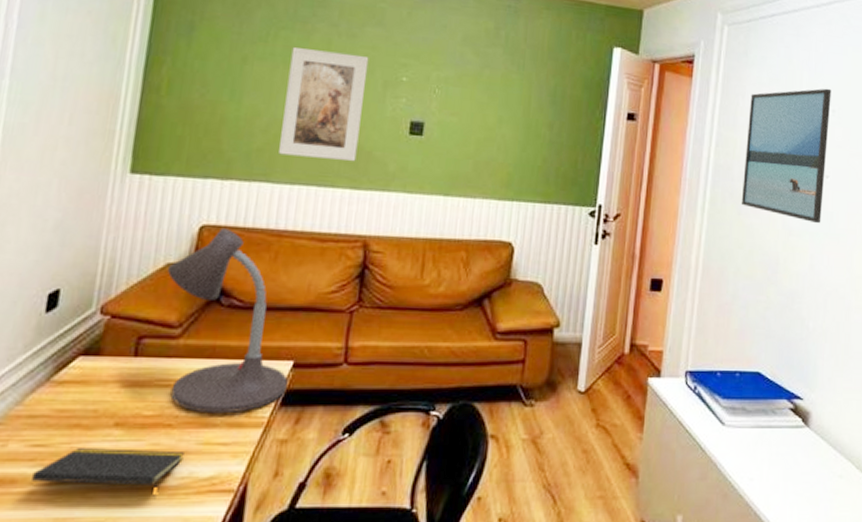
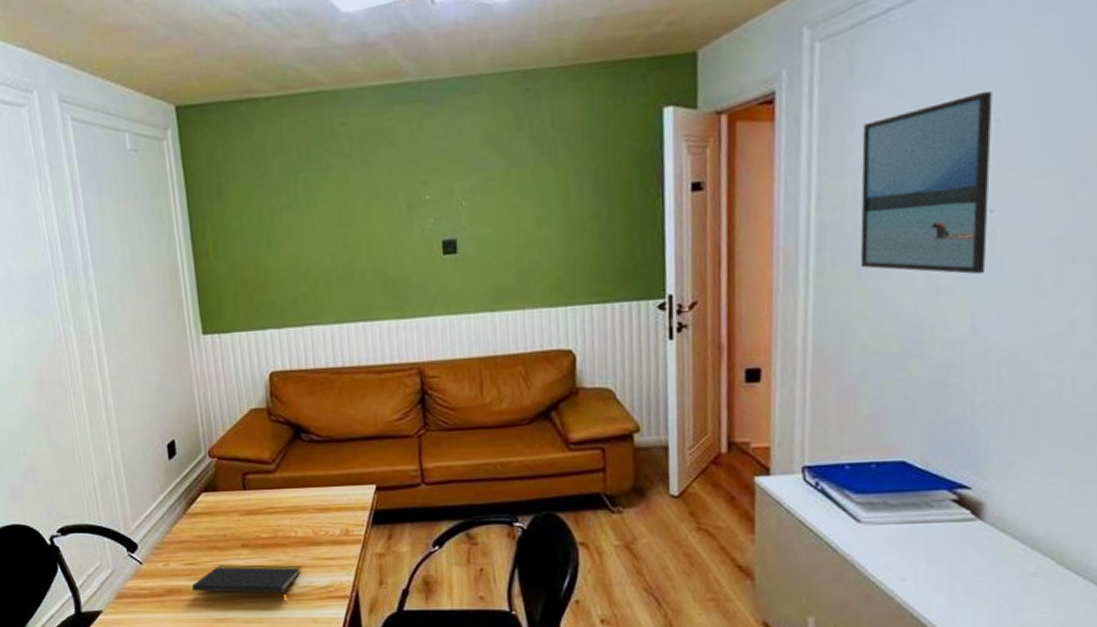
desk lamp: present [167,228,288,414] -> none [251,372,375,534]
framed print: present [279,47,369,161] -> none [313,182,395,297]

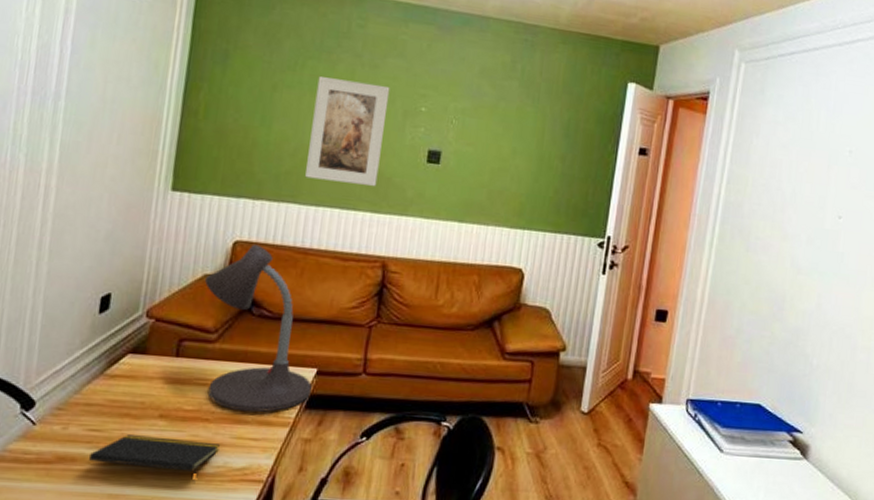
desk lamp: none [251,372,375,534] -> present [204,244,312,413]
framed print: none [313,182,395,297] -> present [305,76,390,186]
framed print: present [860,90,993,275] -> none [749,128,849,264]

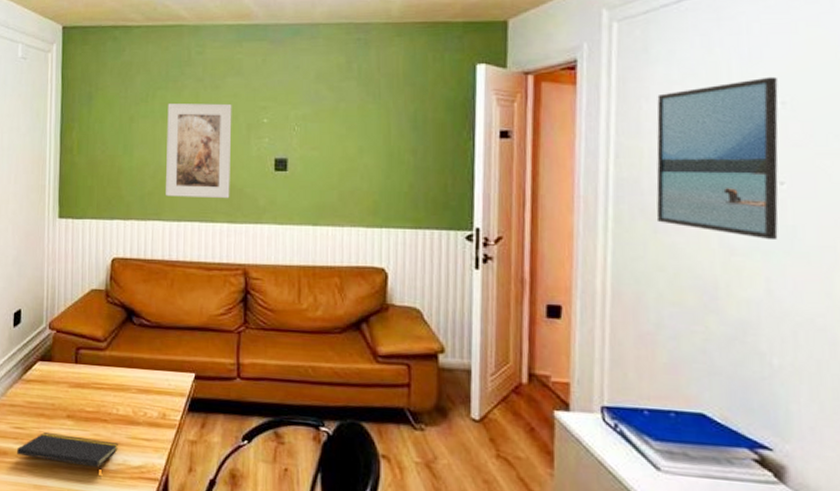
desk lamp: present [204,244,312,413] -> none [91,260,192,415]
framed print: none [749,128,849,264] -> present [656,76,778,241]

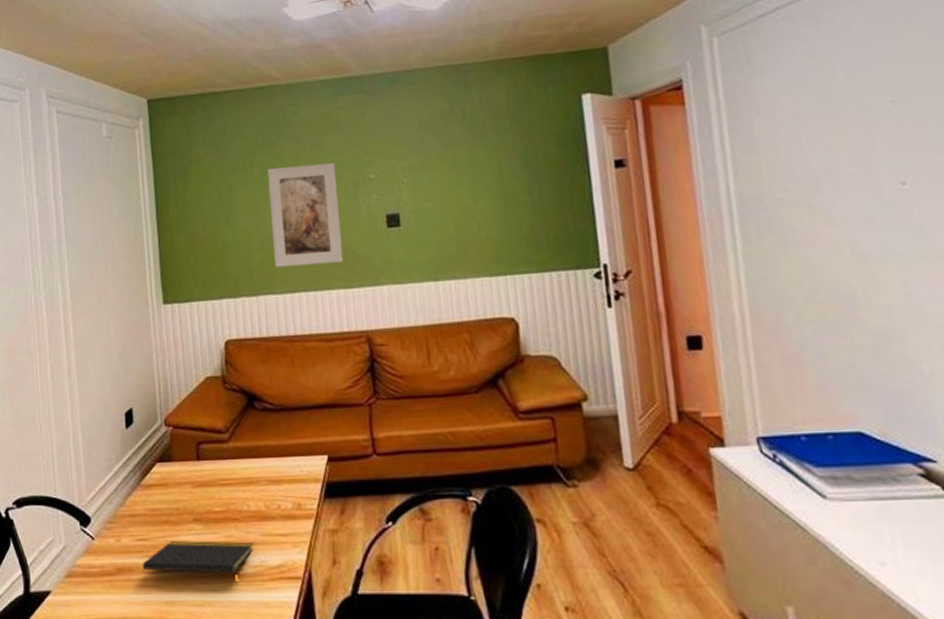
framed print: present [656,76,778,241] -> none [767,76,908,243]

